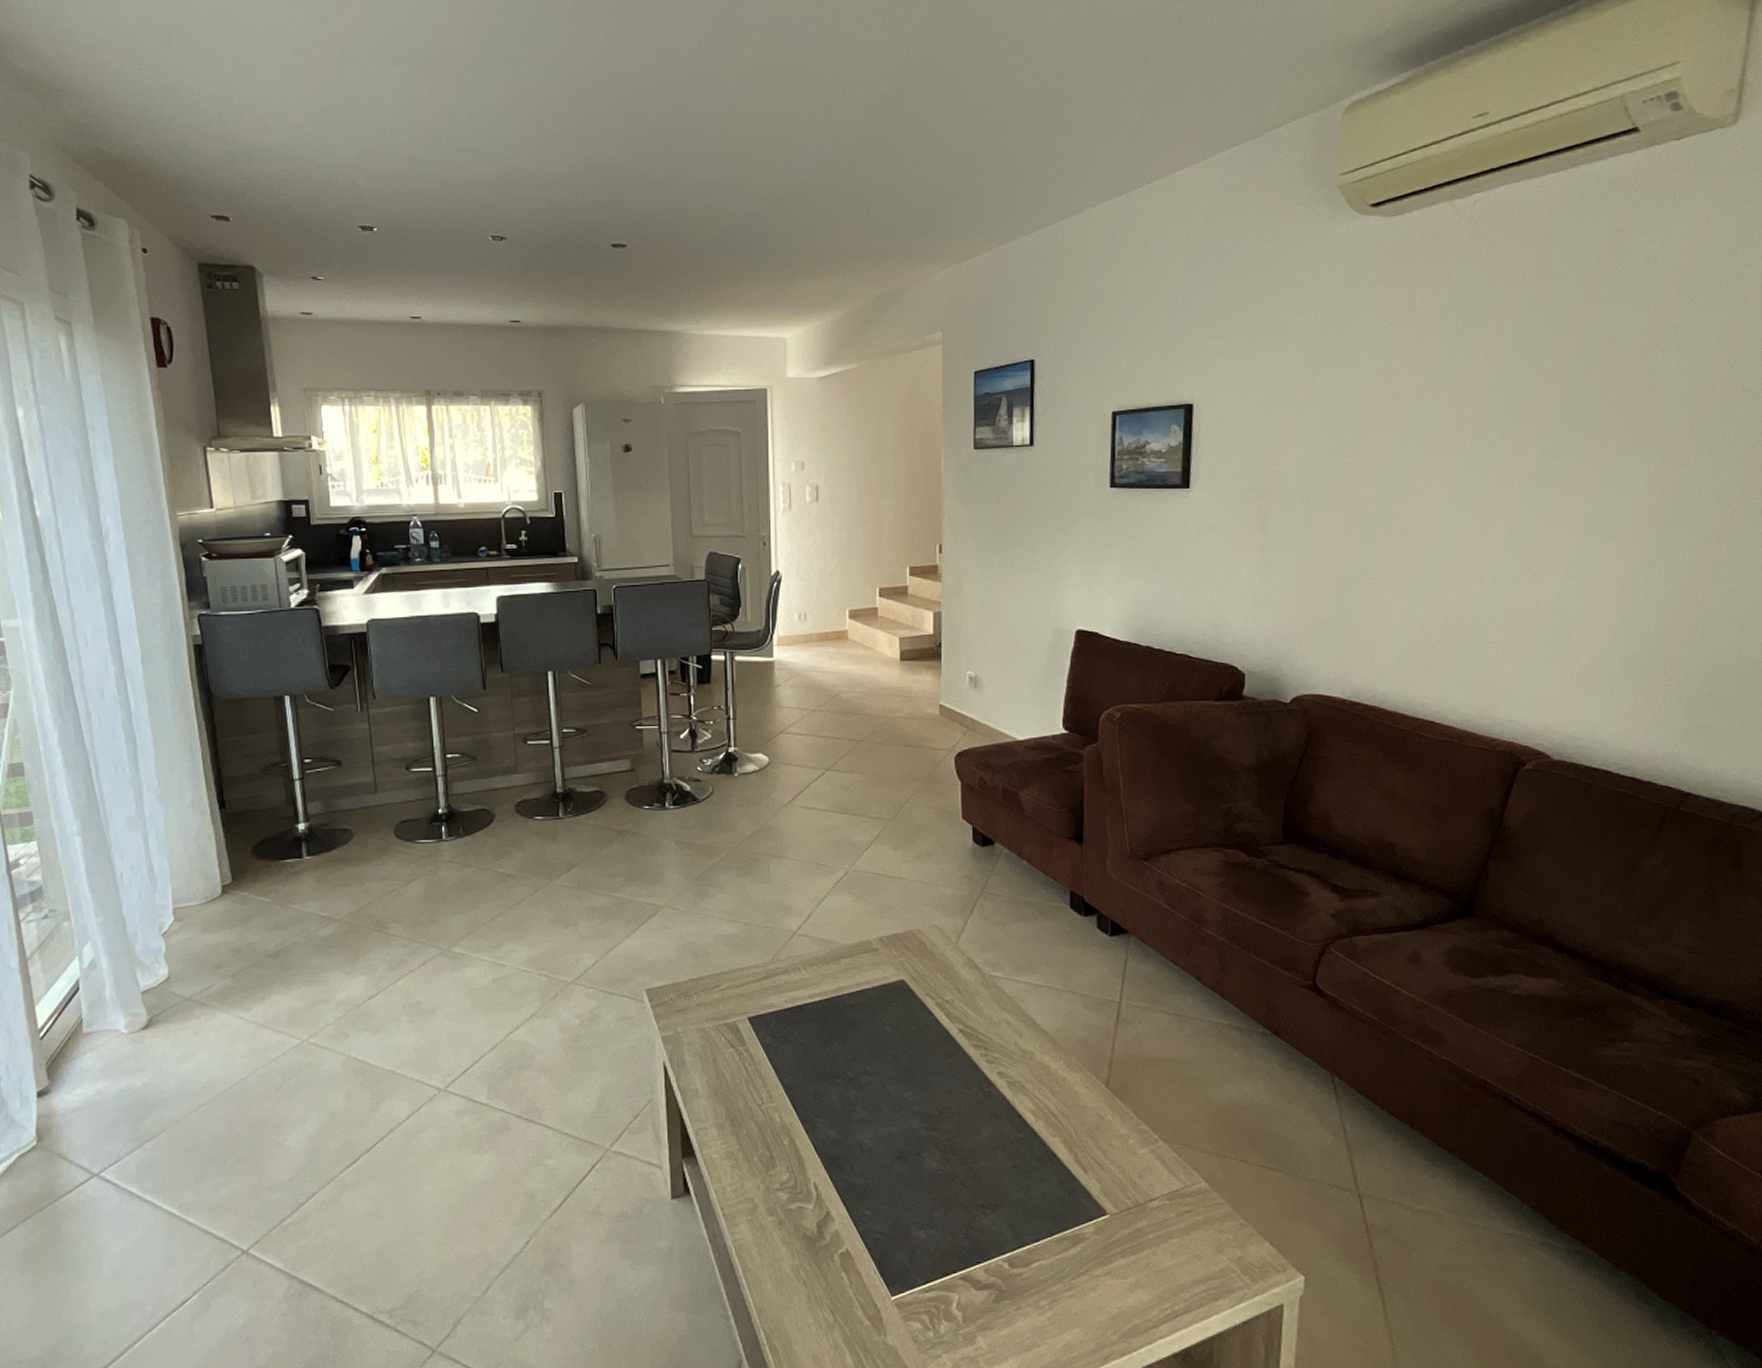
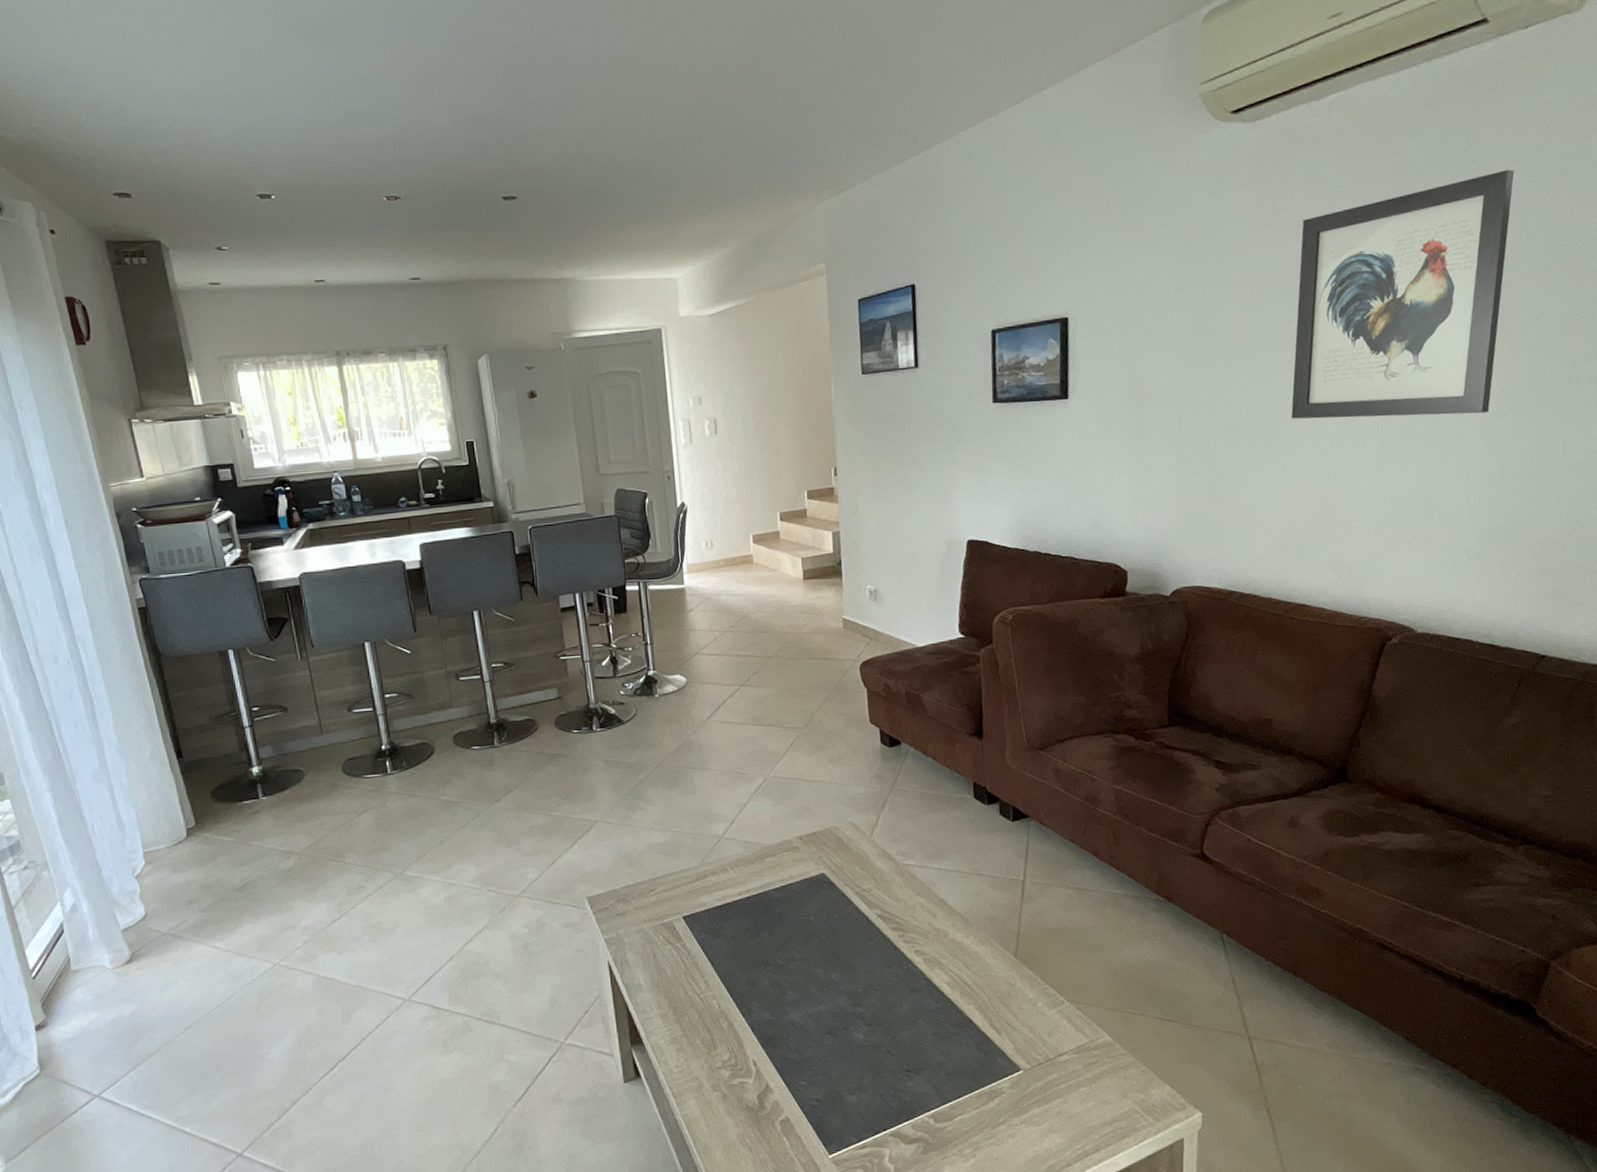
wall art: none [1424,281,1664,531] -> present [1291,169,1515,419]

